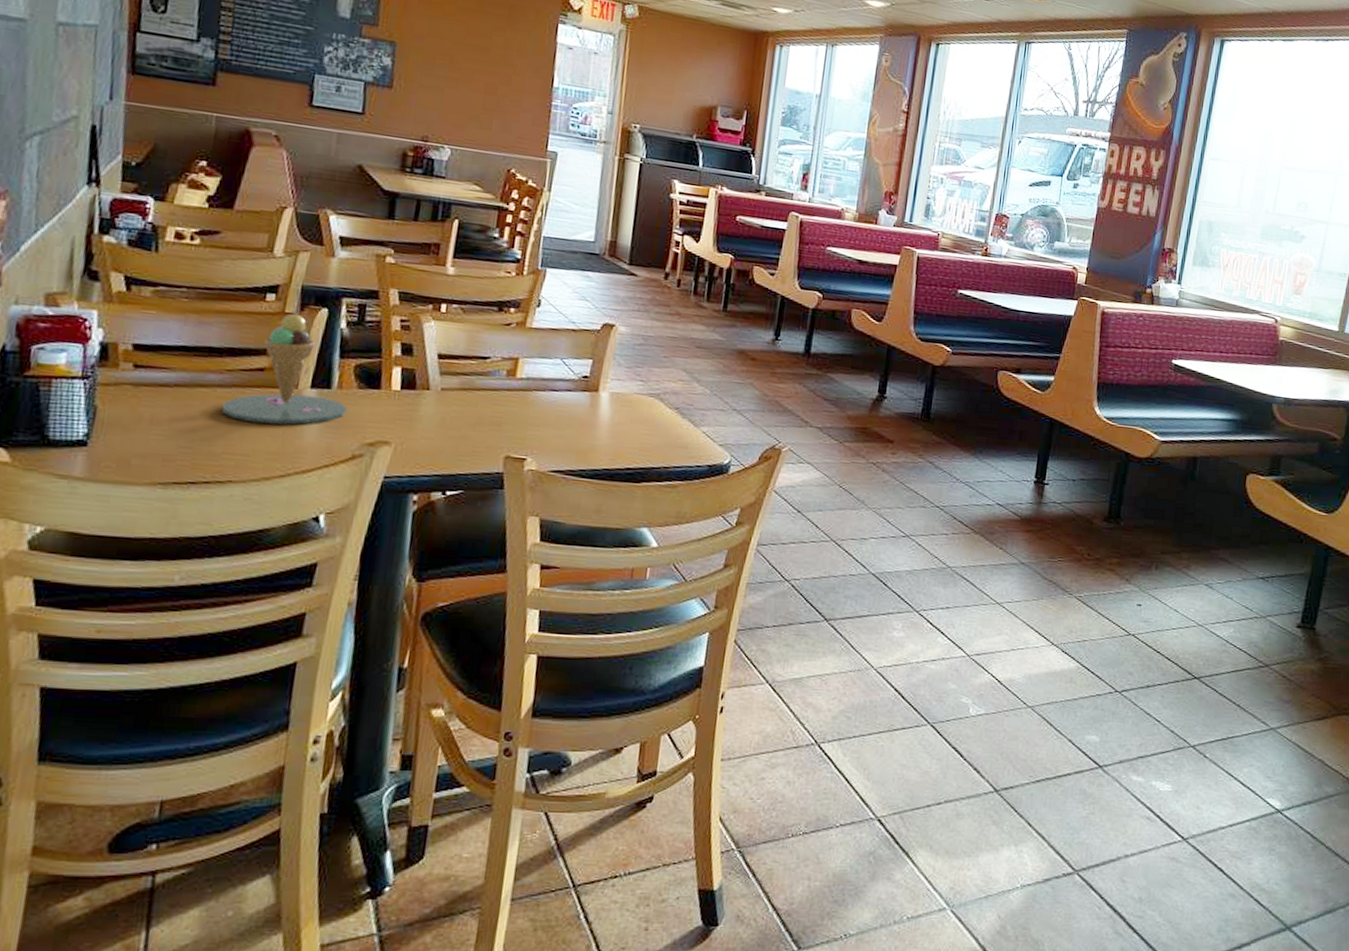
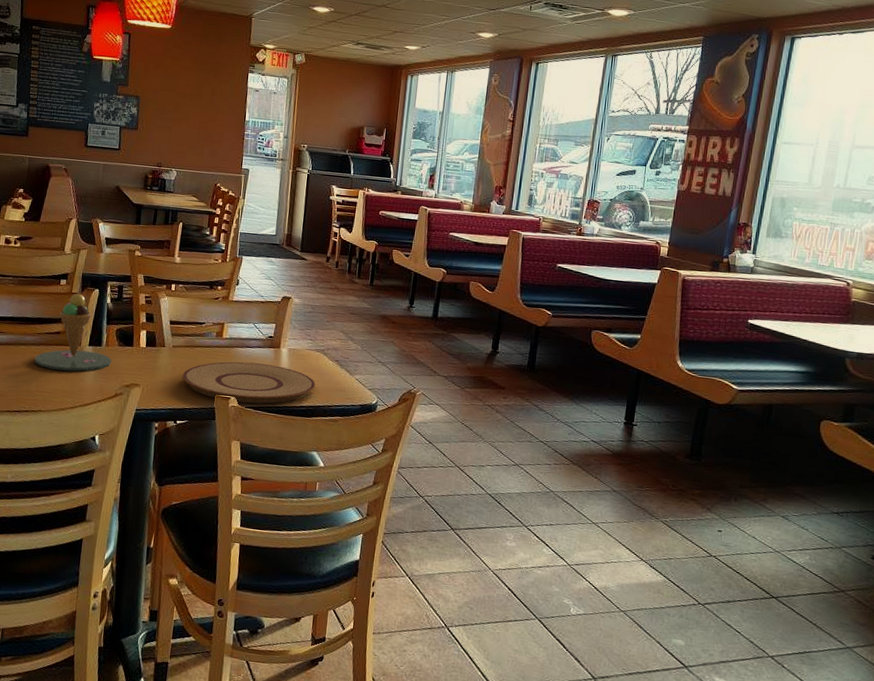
plate: none [455,410,648,466] -> present [182,361,316,404]

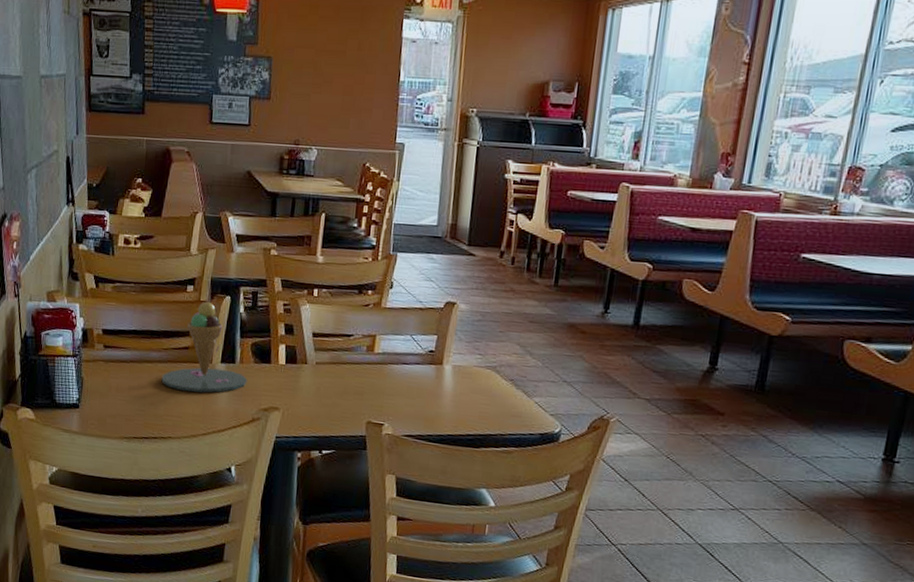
plate: present [182,361,316,404] -> none [327,381,486,432]

